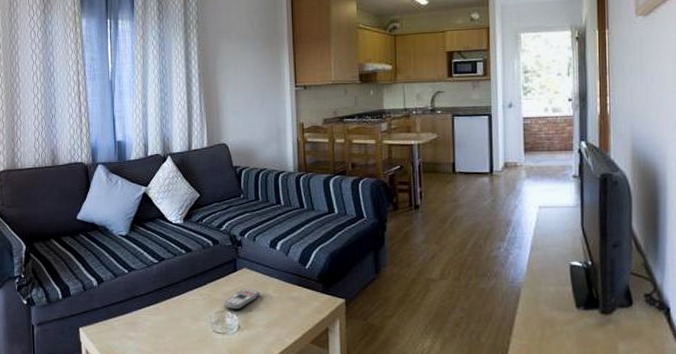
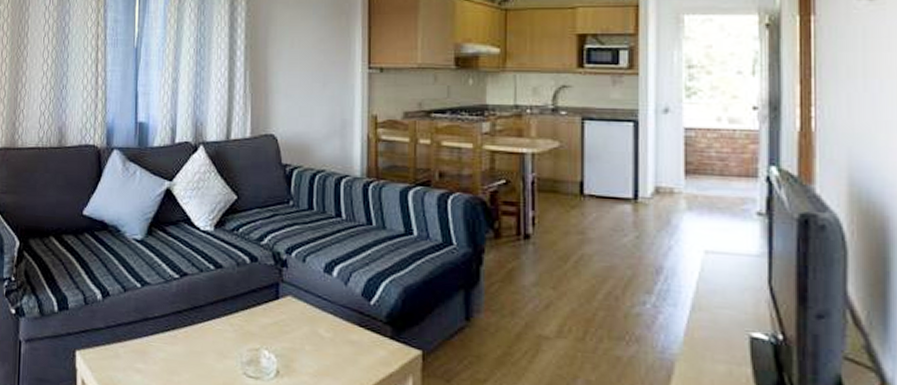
remote control: present [223,288,260,309] -> none [258,322,308,349]

